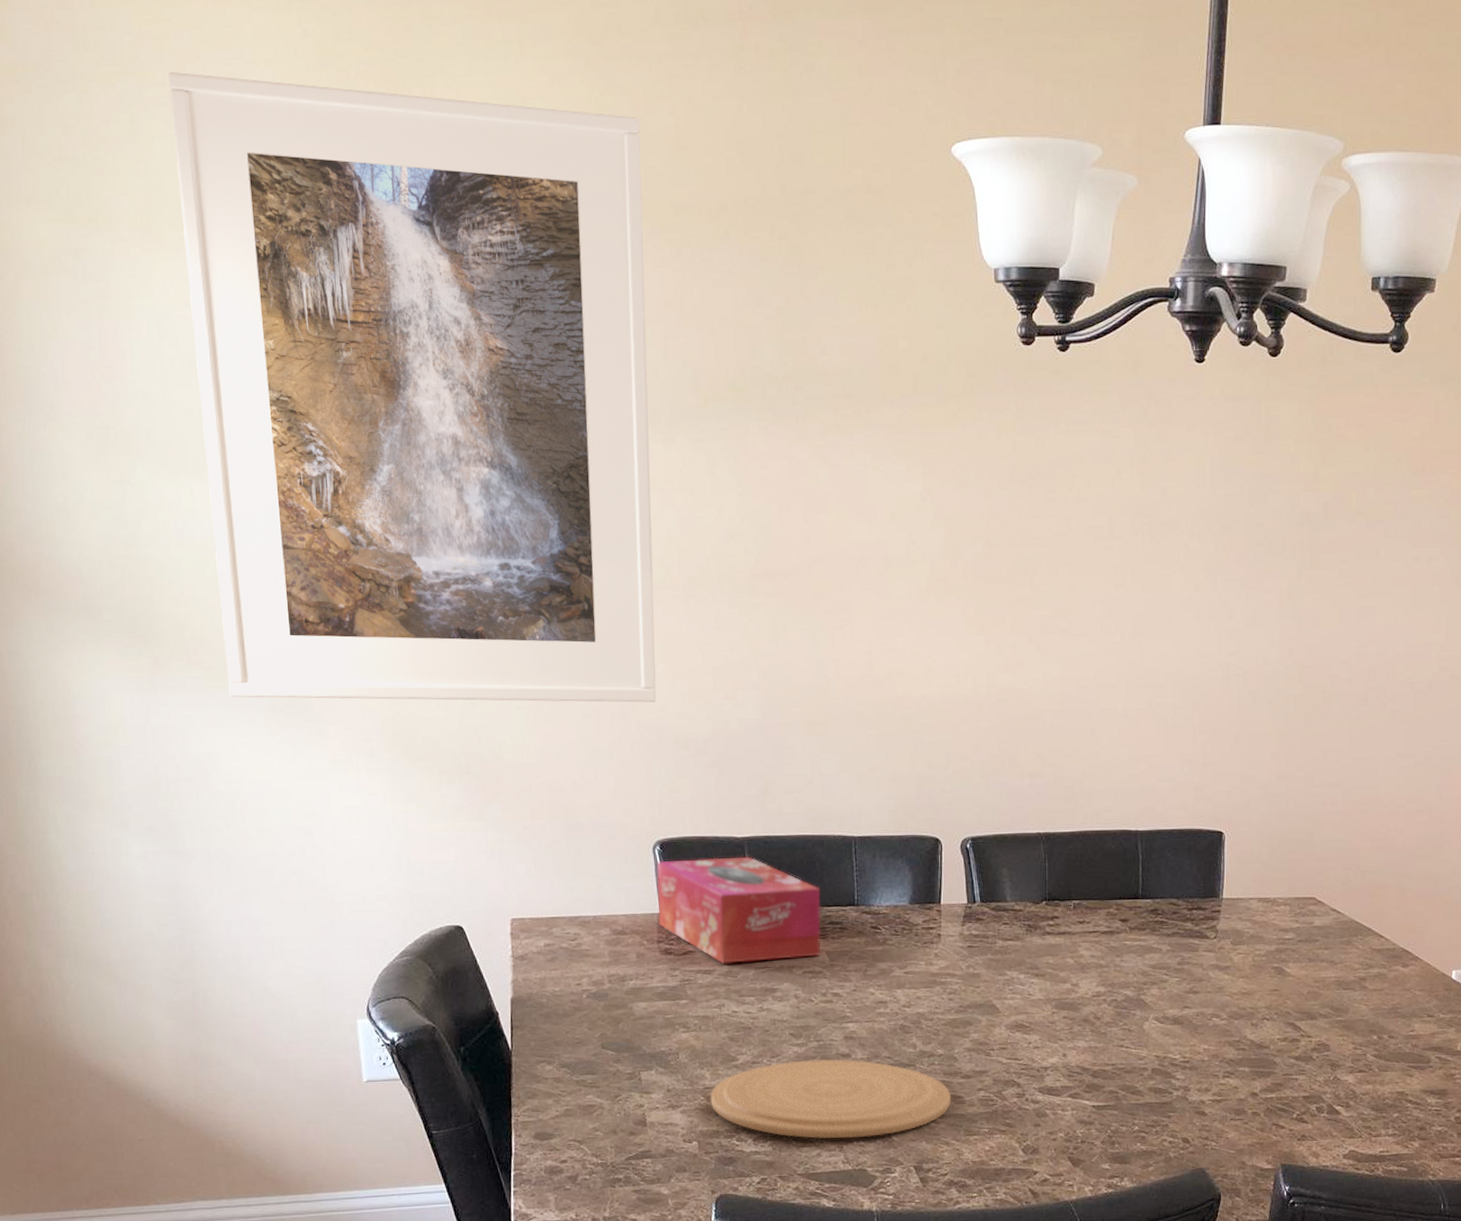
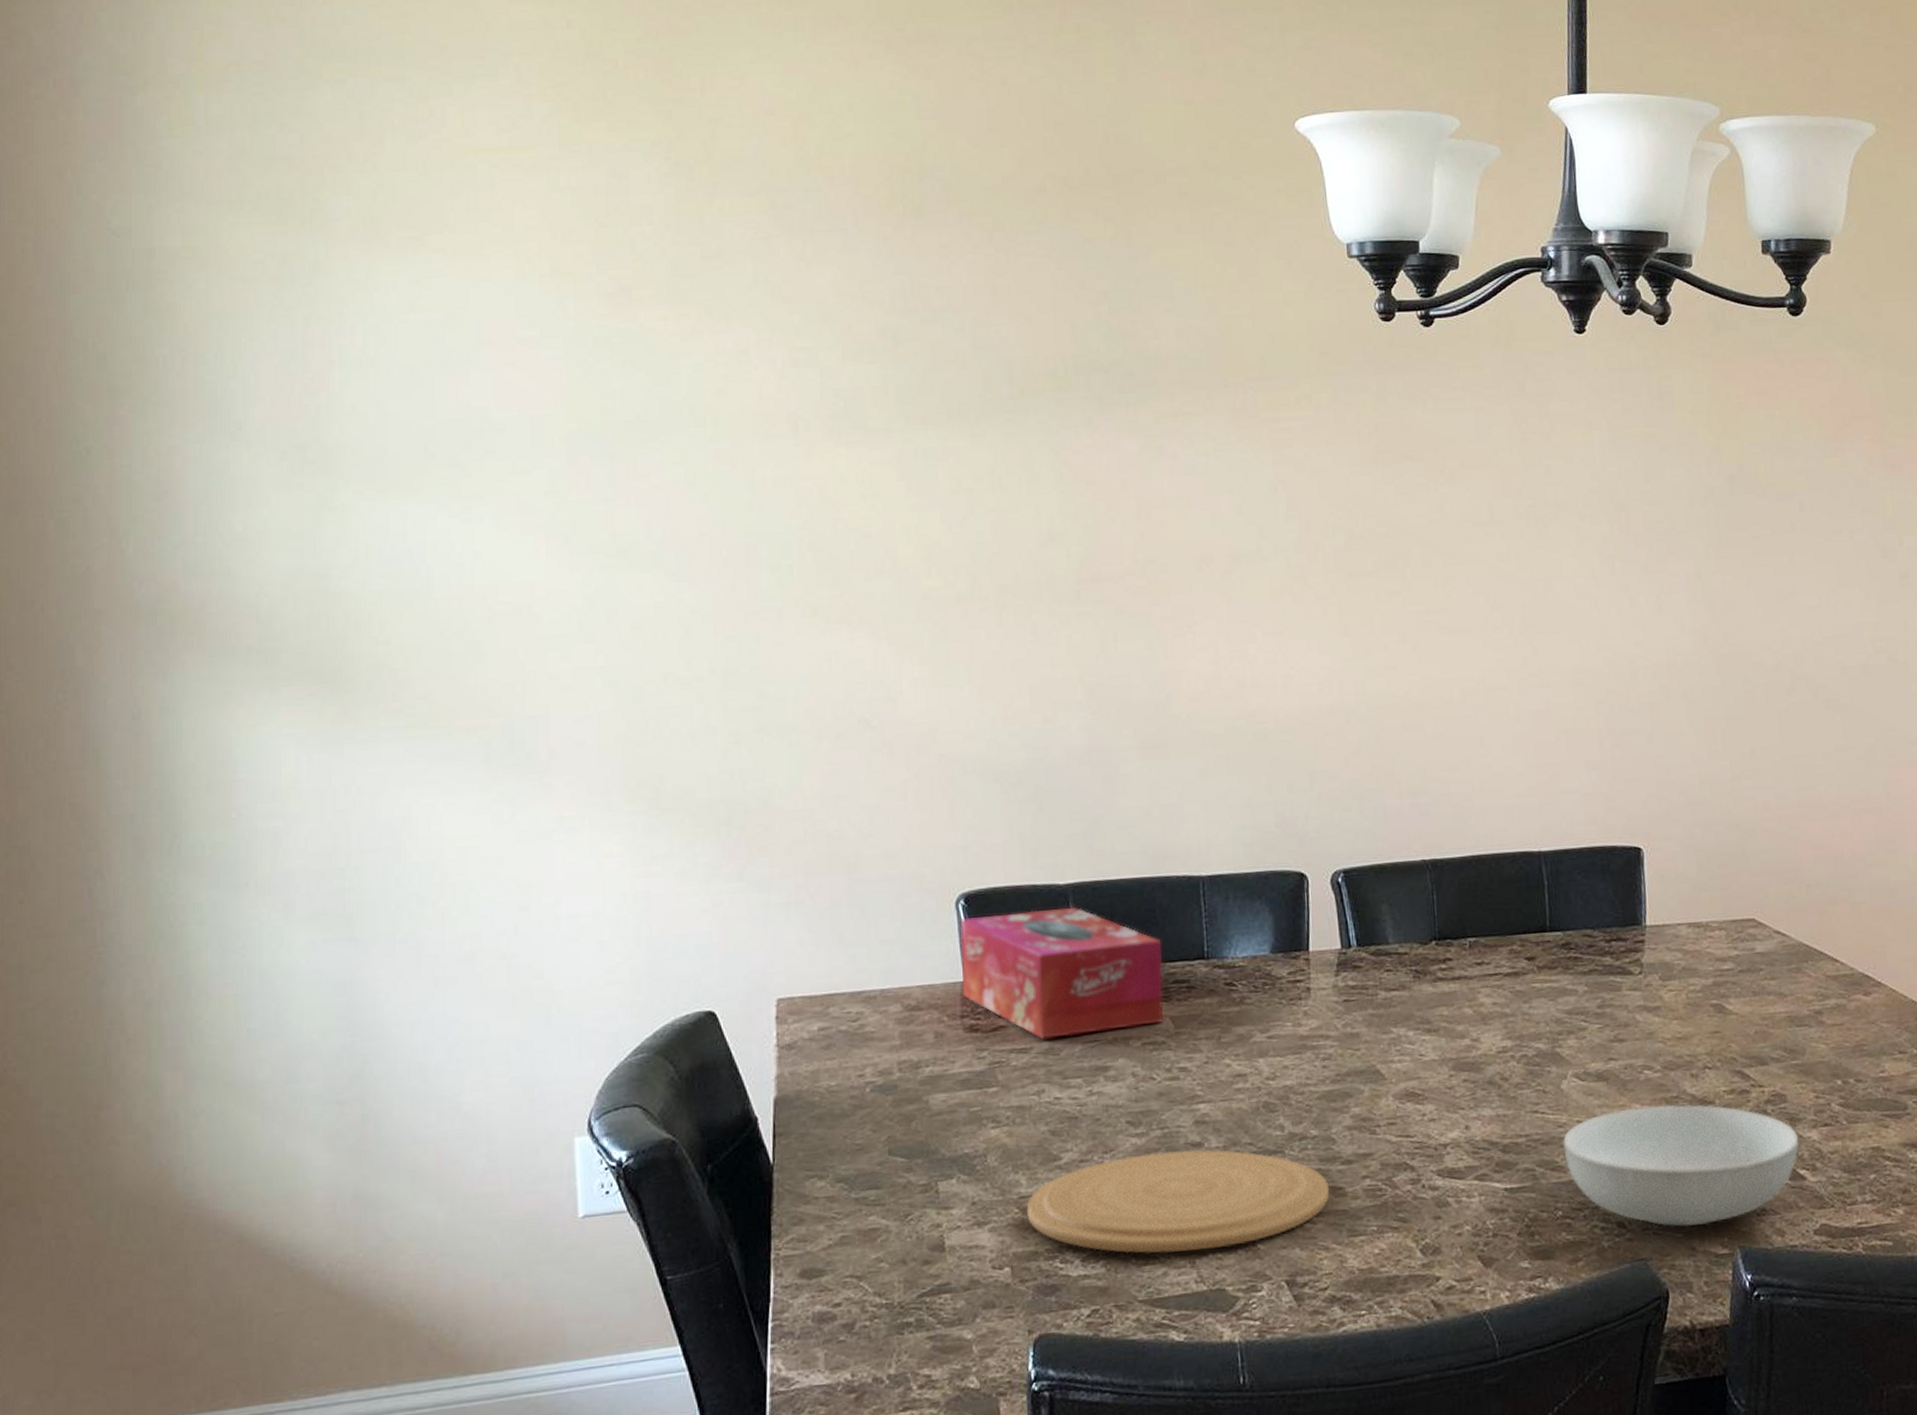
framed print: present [168,71,657,703] -> none [408,66,962,749]
serving bowl: none [1142,1047,1337,1146] -> present [1563,1104,1799,1228]

